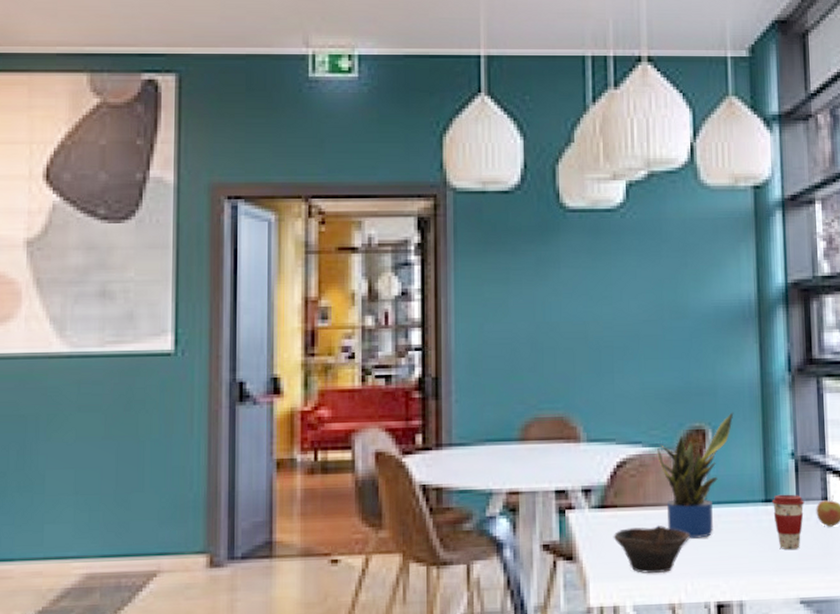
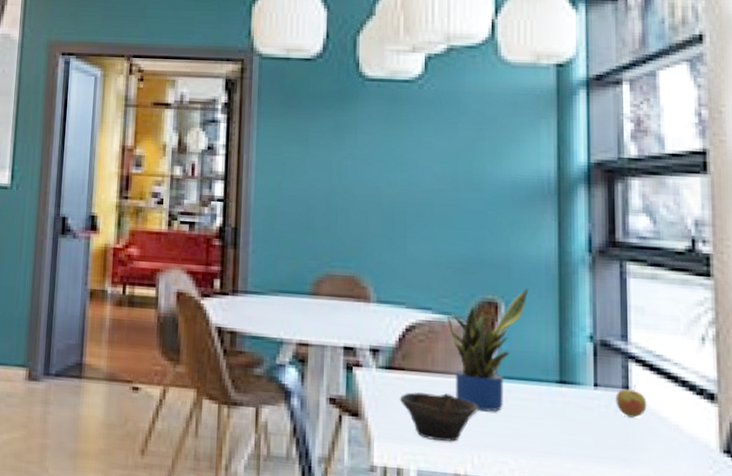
coffee cup: present [771,494,805,550] -> none [567,377,603,437]

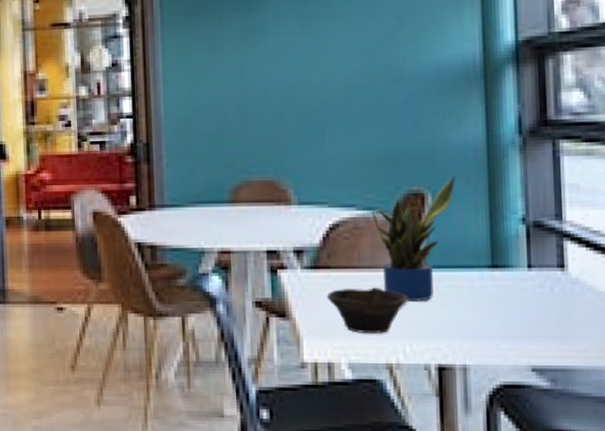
apple: present [615,384,647,418] -> none [550,262,584,295]

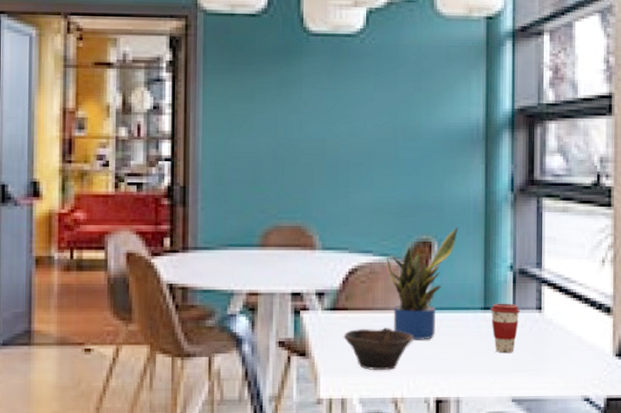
coffee cup: none [499,260,537,317] -> present [490,303,520,354]

